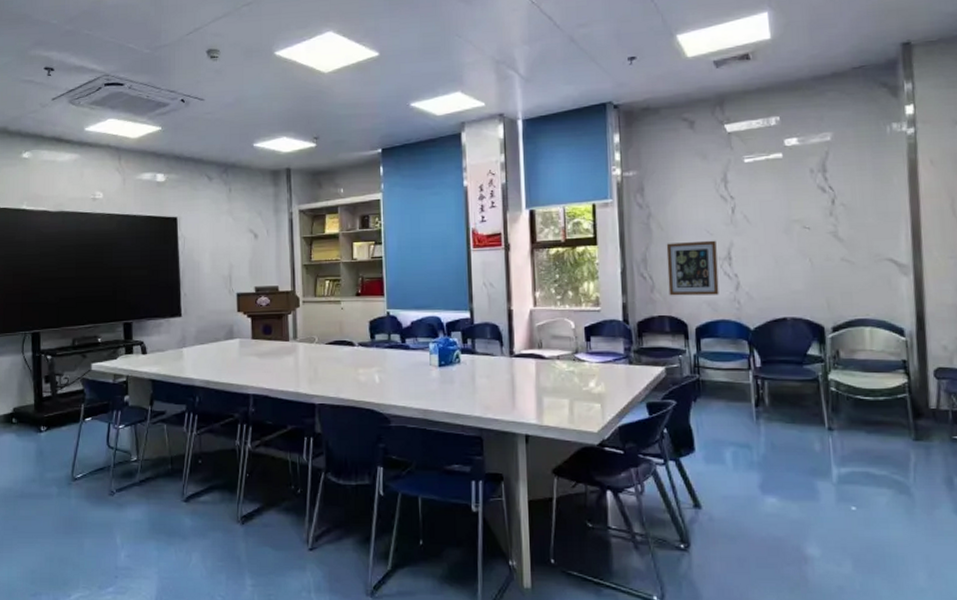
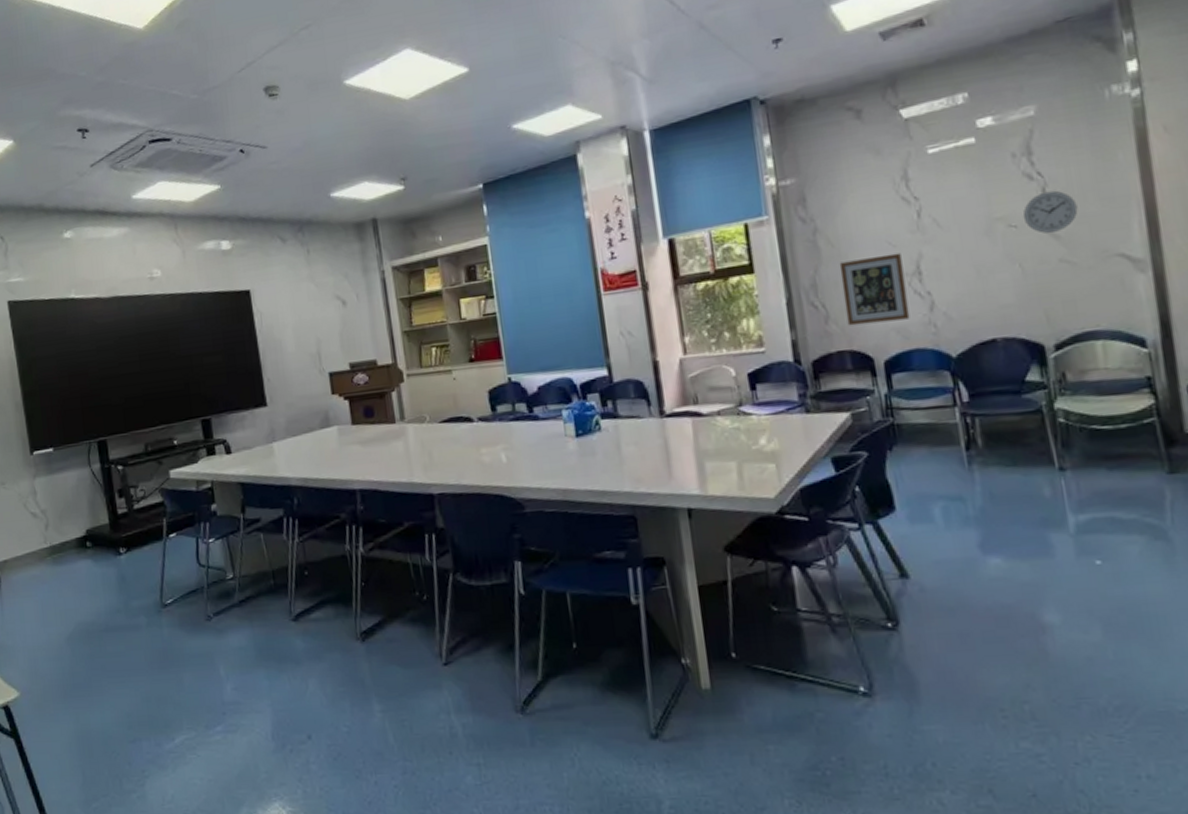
wall clock: none [815,202,859,236] -> present [1022,190,1078,234]

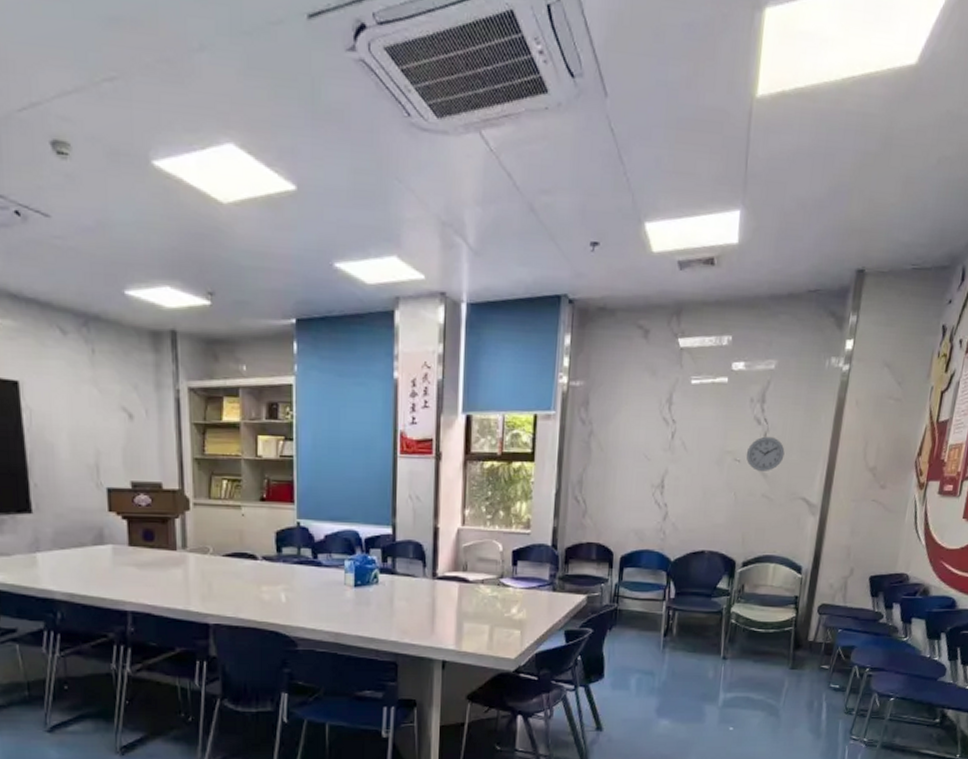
wall art: present [839,252,910,326] -> none [600,465,652,524]

